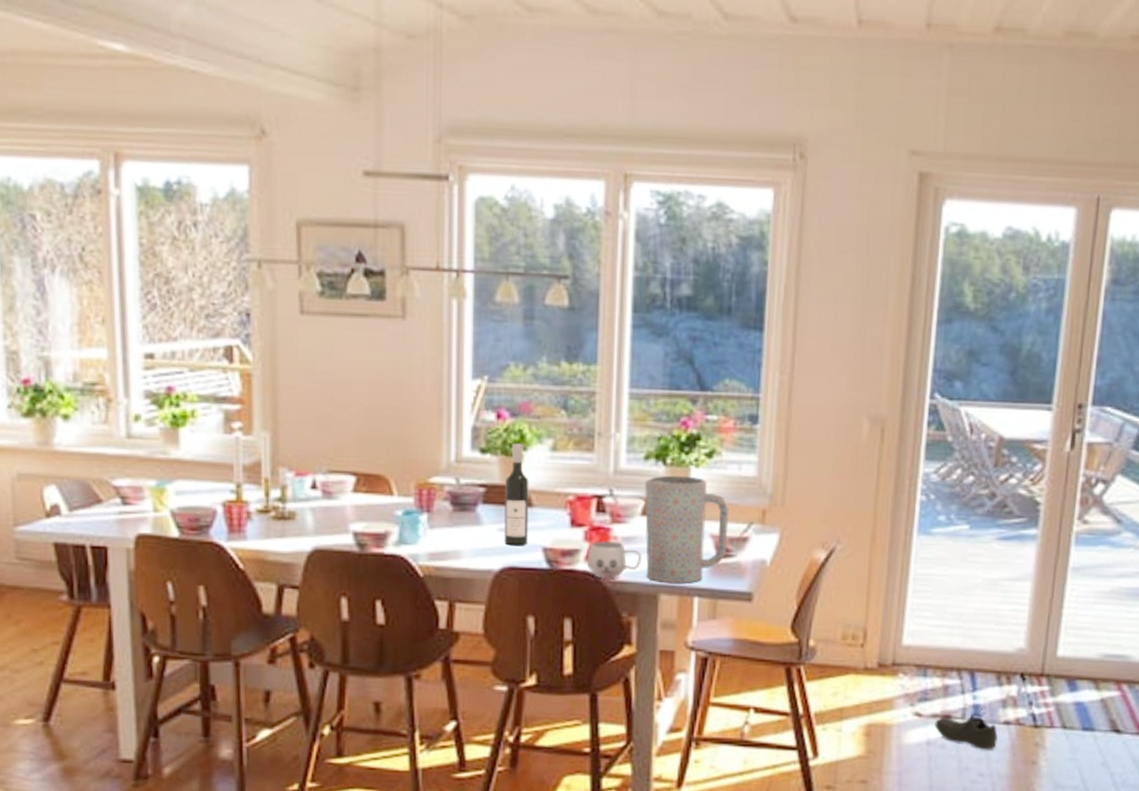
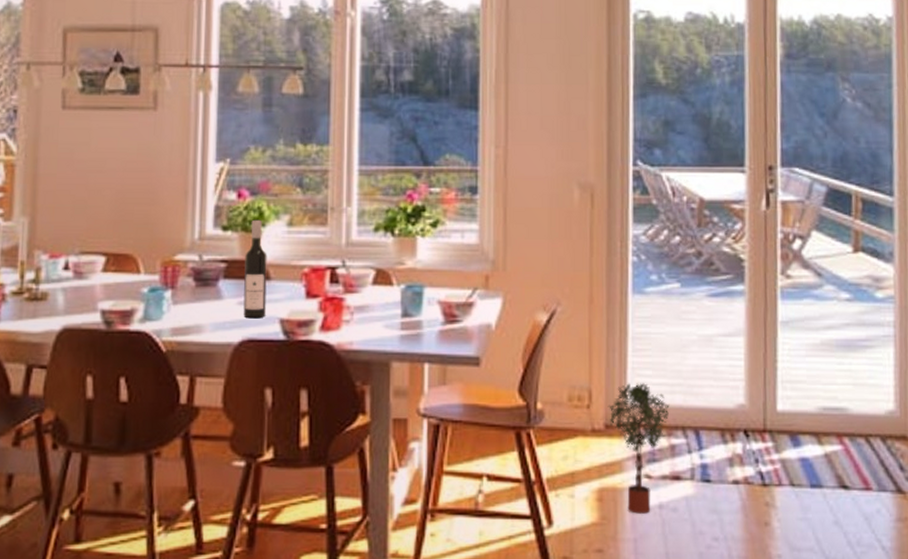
mug: present [586,541,641,580] -> none [321,310,373,350]
mug: present [644,475,729,584] -> none [374,245,454,351]
potted tree: none [882,624,947,749] -> present [607,383,670,514]
arctic: present [935,706,999,750] -> none [665,465,729,512]

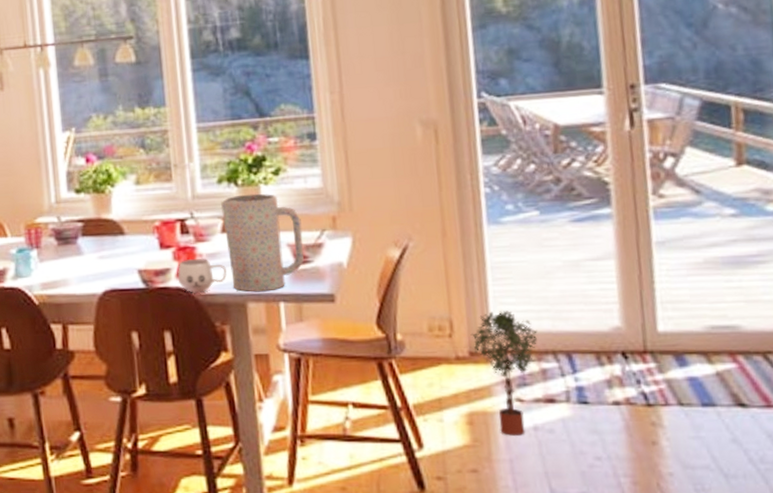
bottle: present [243,219,267,319] -> none [99,181,124,271]
mug: none [321,310,373,350] -> present [177,258,227,294]
mug: none [374,245,454,351] -> present [220,193,304,292]

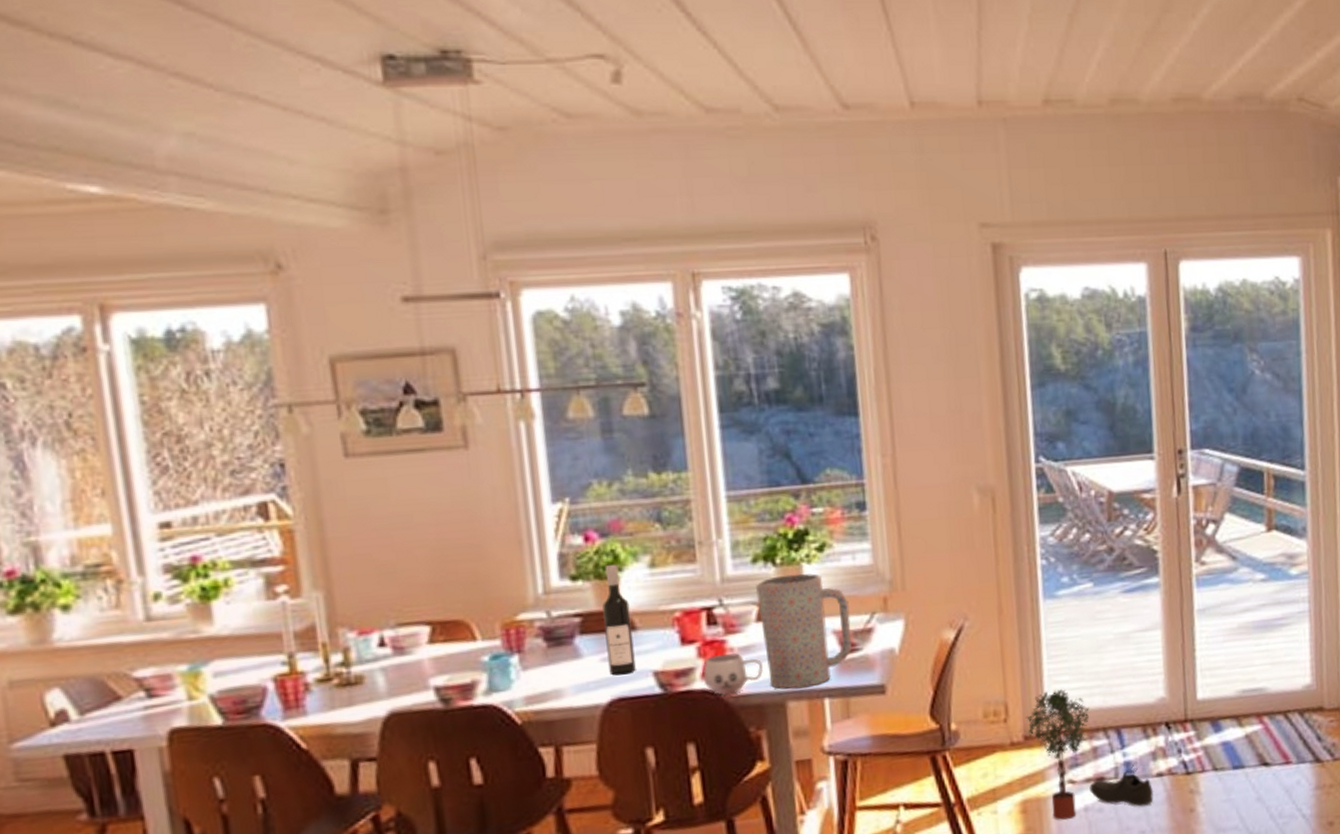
bottle: none [99,181,124,271] -> present [602,563,636,675]
arctic: none [539,387,610,432] -> present [1089,761,1154,806]

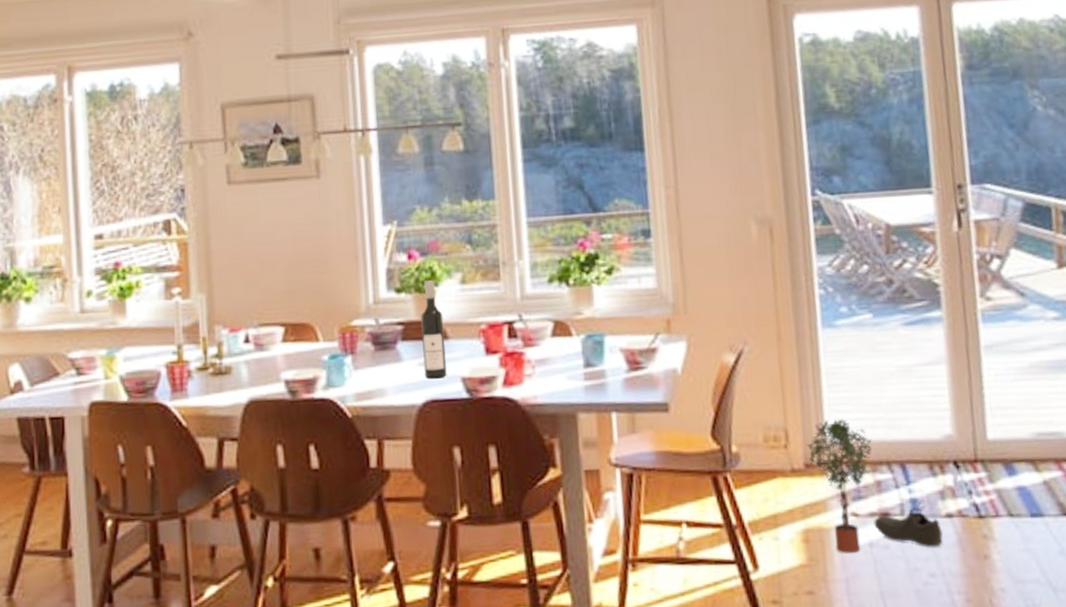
mug: present [703,652,763,696] -> none [504,364,556,404]
mug: present [755,573,852,689] -> none [551,294,637,402]

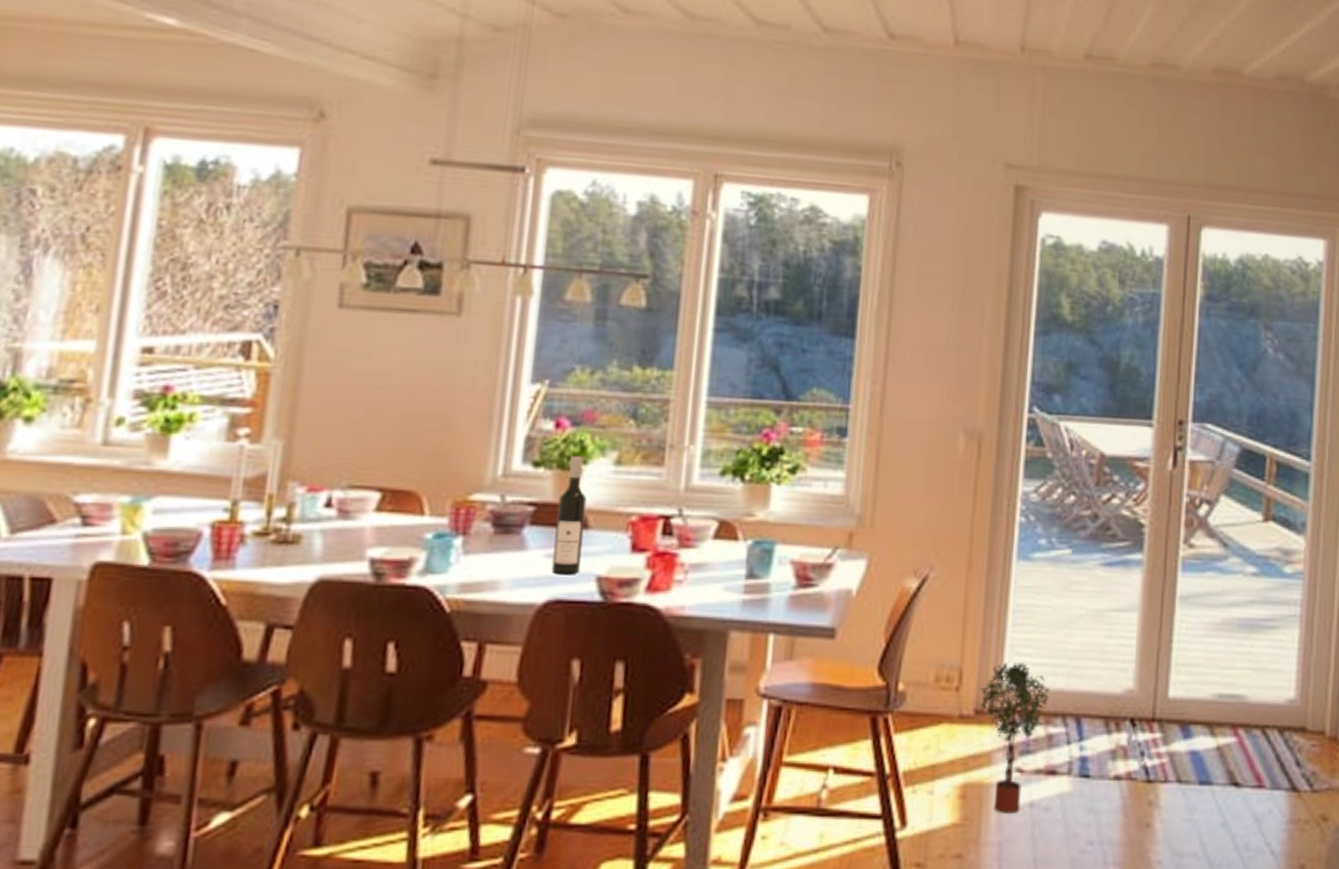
arctic: present [874,499,944,547] -> none [1038,758,1109,812]

